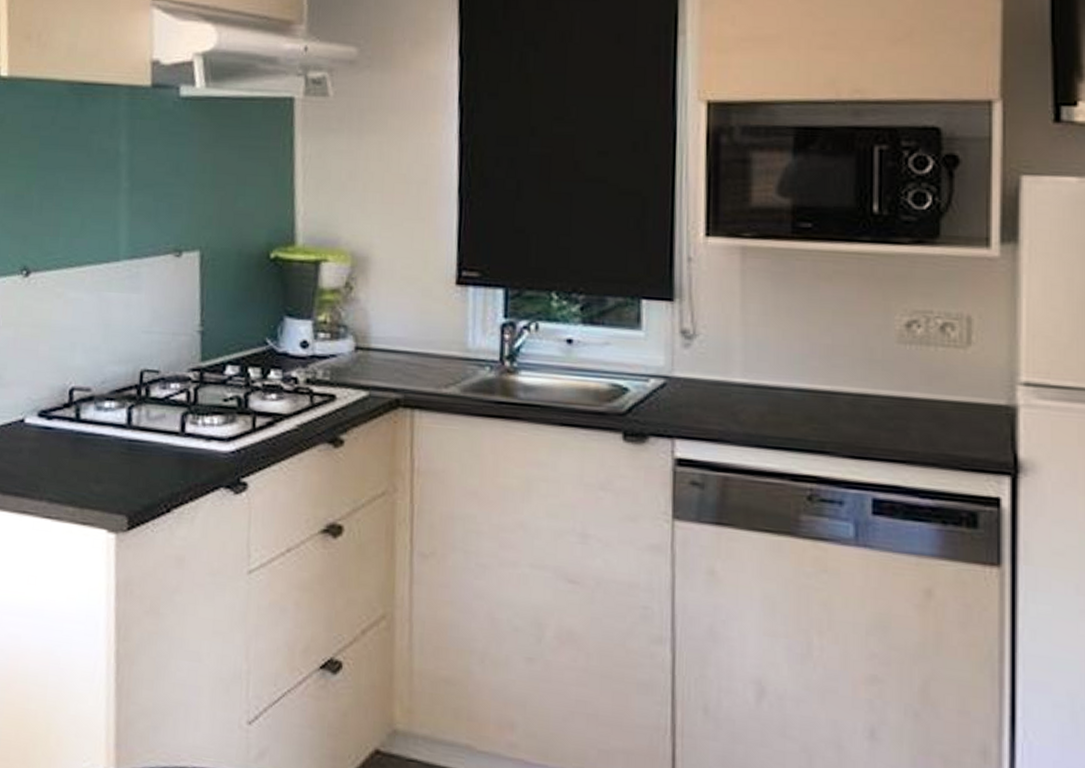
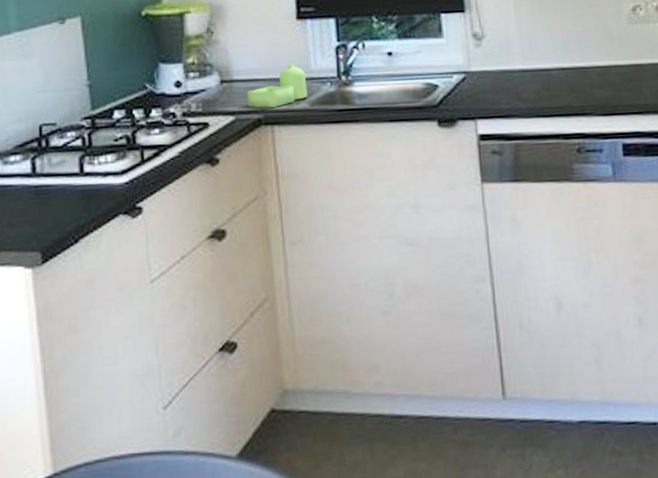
soap dispenser: none [385,337,461,388] -> present [246,63,308,108]

